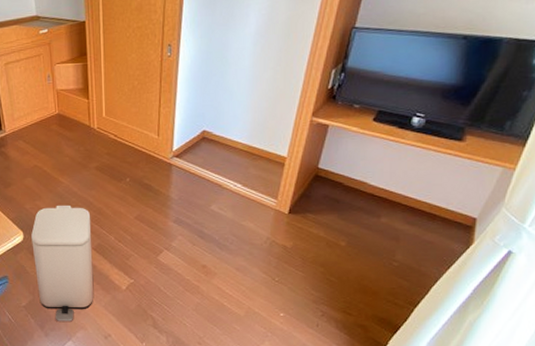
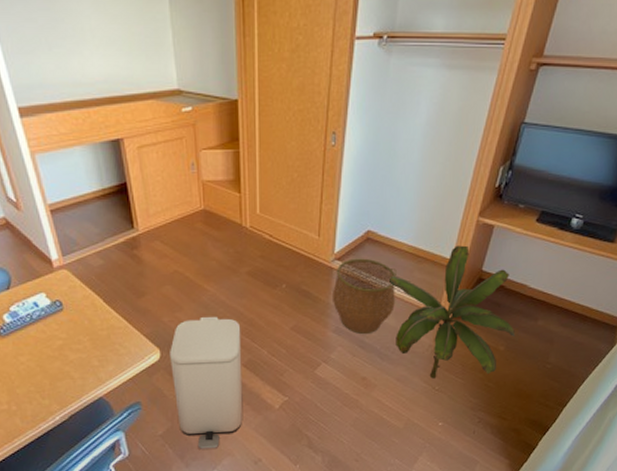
basket: none [171,155,232,224] -> present [331,258,397,334]
plant: none [226,144,357,270] -> present [389,245,516,379]

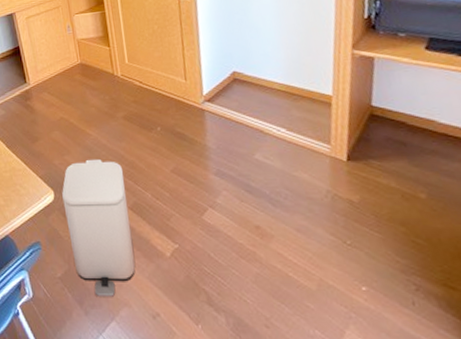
basket: present [331,258,397,334] -> none [207,98,278,177]
plant: present [389,245,516,379] -> none [265,80,438,231]

